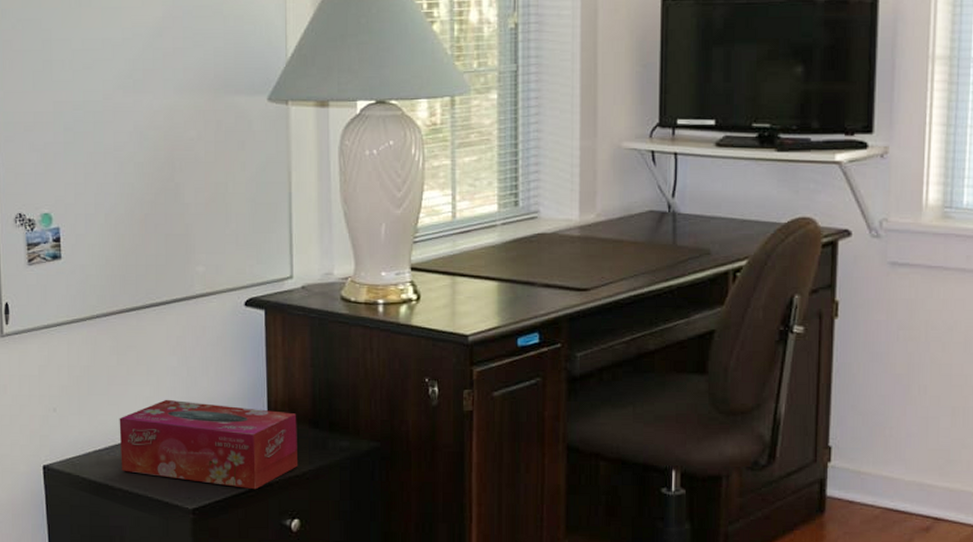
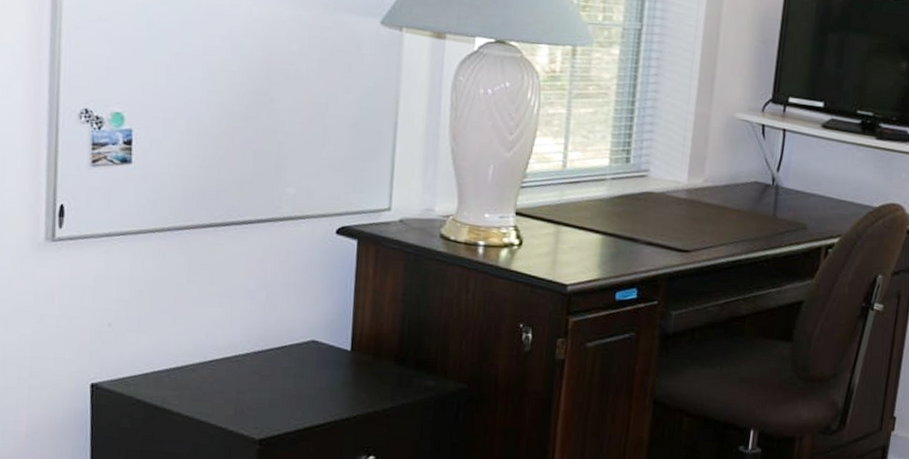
tissue box: present [119,399,297,490] -> none [182,323,383,424]

